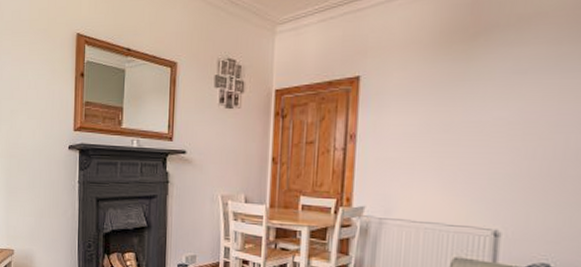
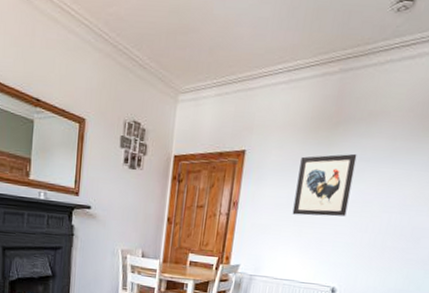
wall art: none [427,66,508,144] -> present [292,153,357,217]

